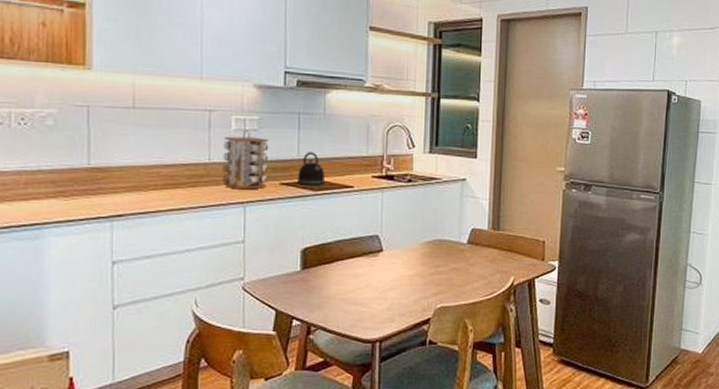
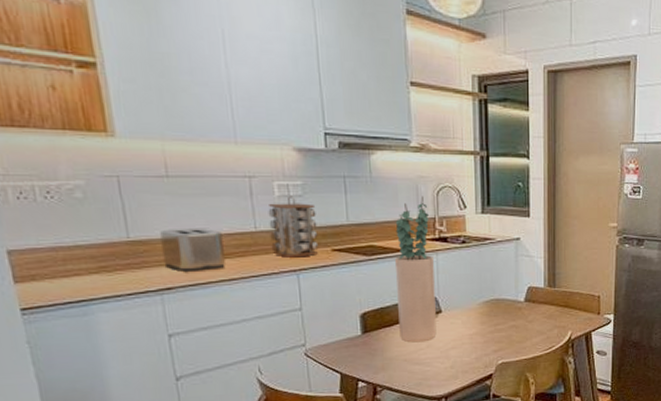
toaster: none [118,157,177,201] -> present [160,227,226,273]
kettle: present [296,152,326,186] -> none [348,216,378,251]
vase: none [339,134,379,281] -> present [394,196,437,343]

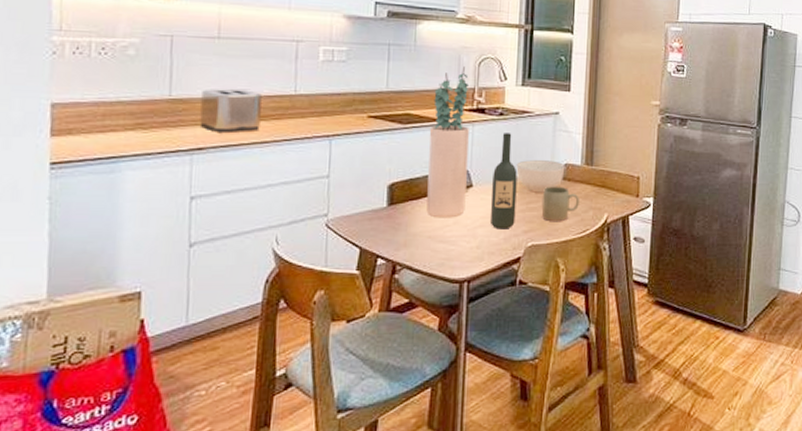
spice rack: present [268,195,319,258] -> none [308,61,358,123]
wine bottle: none [460,260,485,350] -> present [491,133,518,230]
bowl: none [482,284,529,315] -> present [516,160,565,193]
mug: none [508,308,544,340] -> present [541,186,579,221]

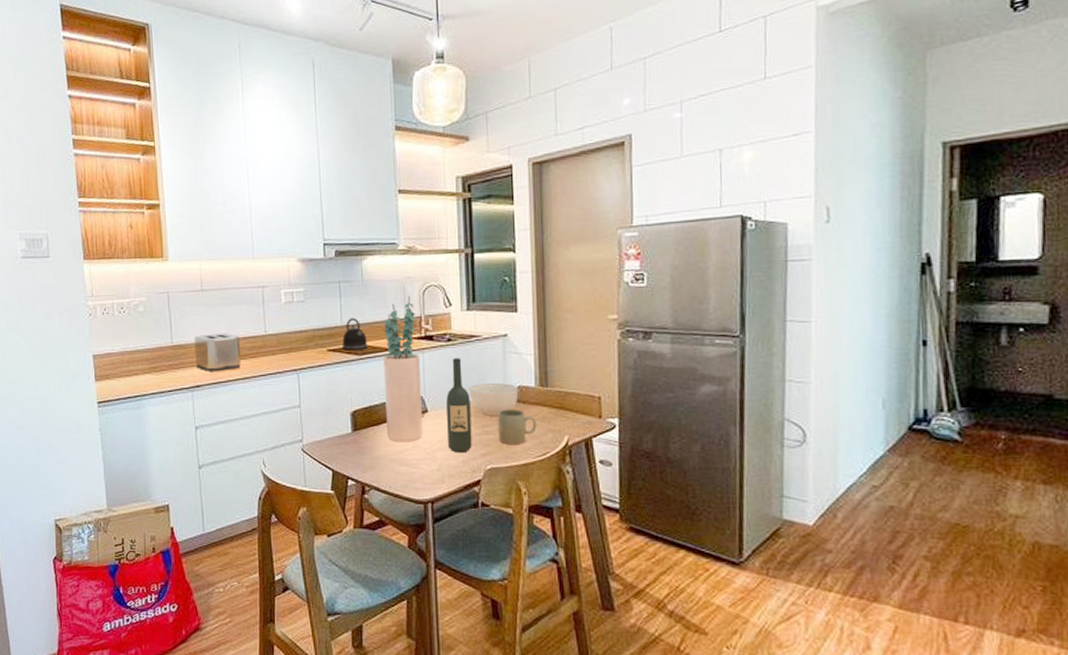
kettle: none [385,84,415,119] -> present [341,318,368,351]

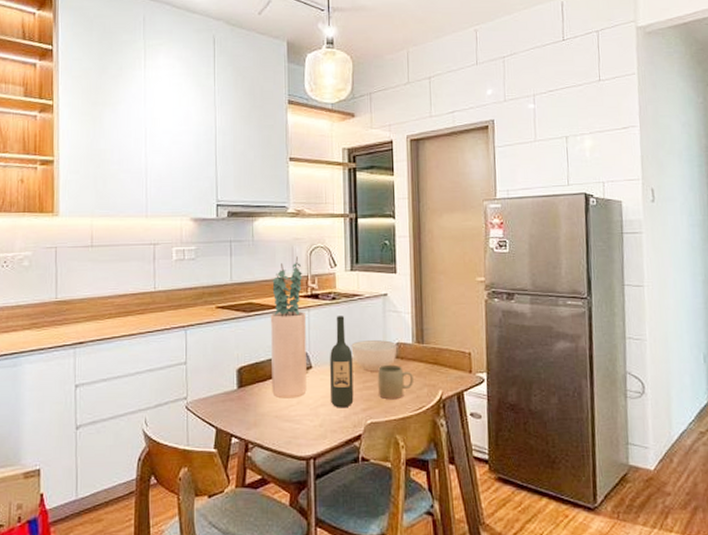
toaster: present [194,332,241,373] -> none [80,288,128,329]
kettle: present [341,318,368,351] -> none [230,276,256,308]

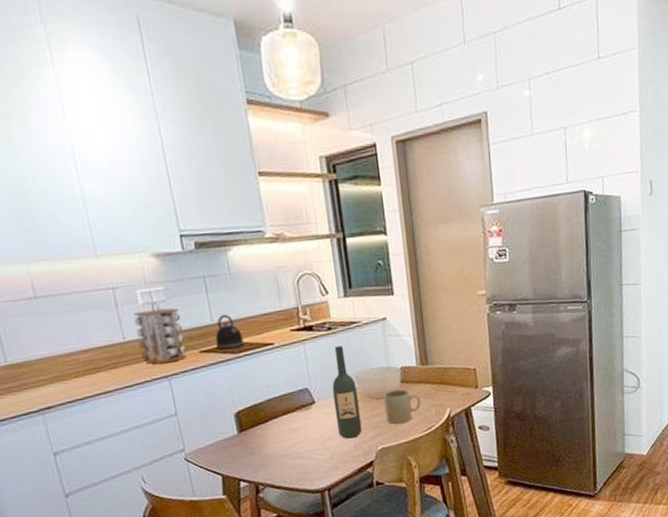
spice rack: none [166,259,205,315] -> present [134,302,187,365]
kettle: none [230,276,256,308] -> present [215,314,245,350]
vase: present [270,256,307,399] -> none [259,287,313,438]

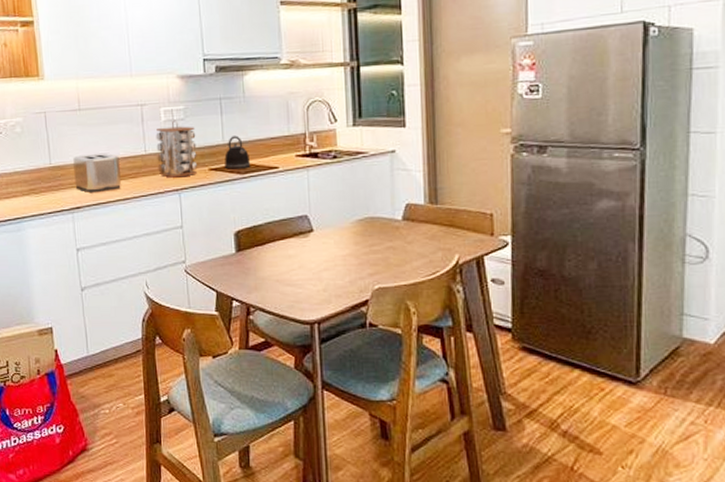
toaster: none [35,344,100,391] -> present [73,153,121,194]
wine bottle: present [332,346,363,439] -> none [332,175,360,273]
bowl: present [353,366,402,400] -> none [355,201,408,235]
mug: present [383,389,421,424] -> none [385,227,426,263]

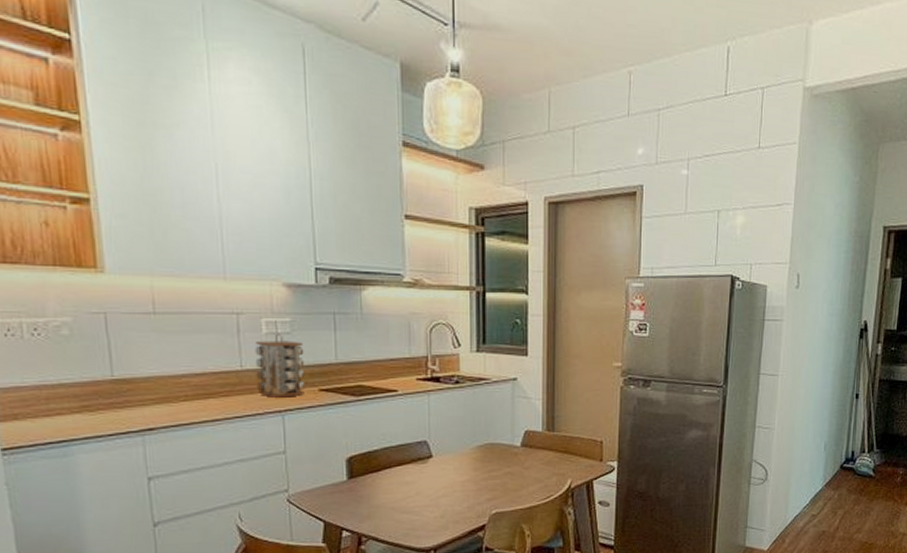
toaster: present [73,153,121,194] -> none [144,366,209,413]
kettle: present [224,135,251,170] -> none [336,355,368,391]

